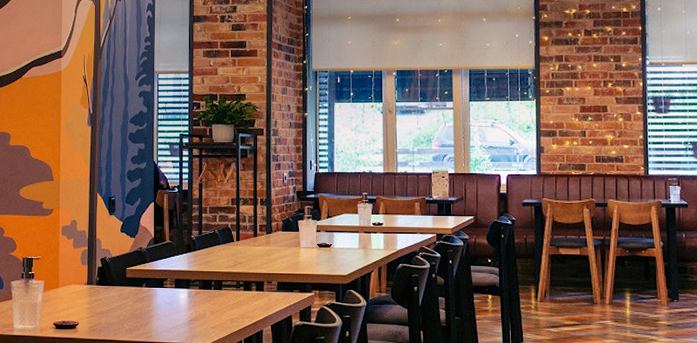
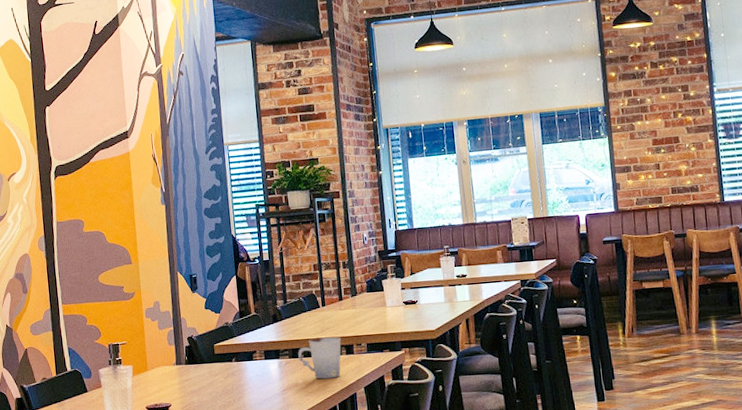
cup: none [208,271,252,313] -> present [298,337,341,379]

